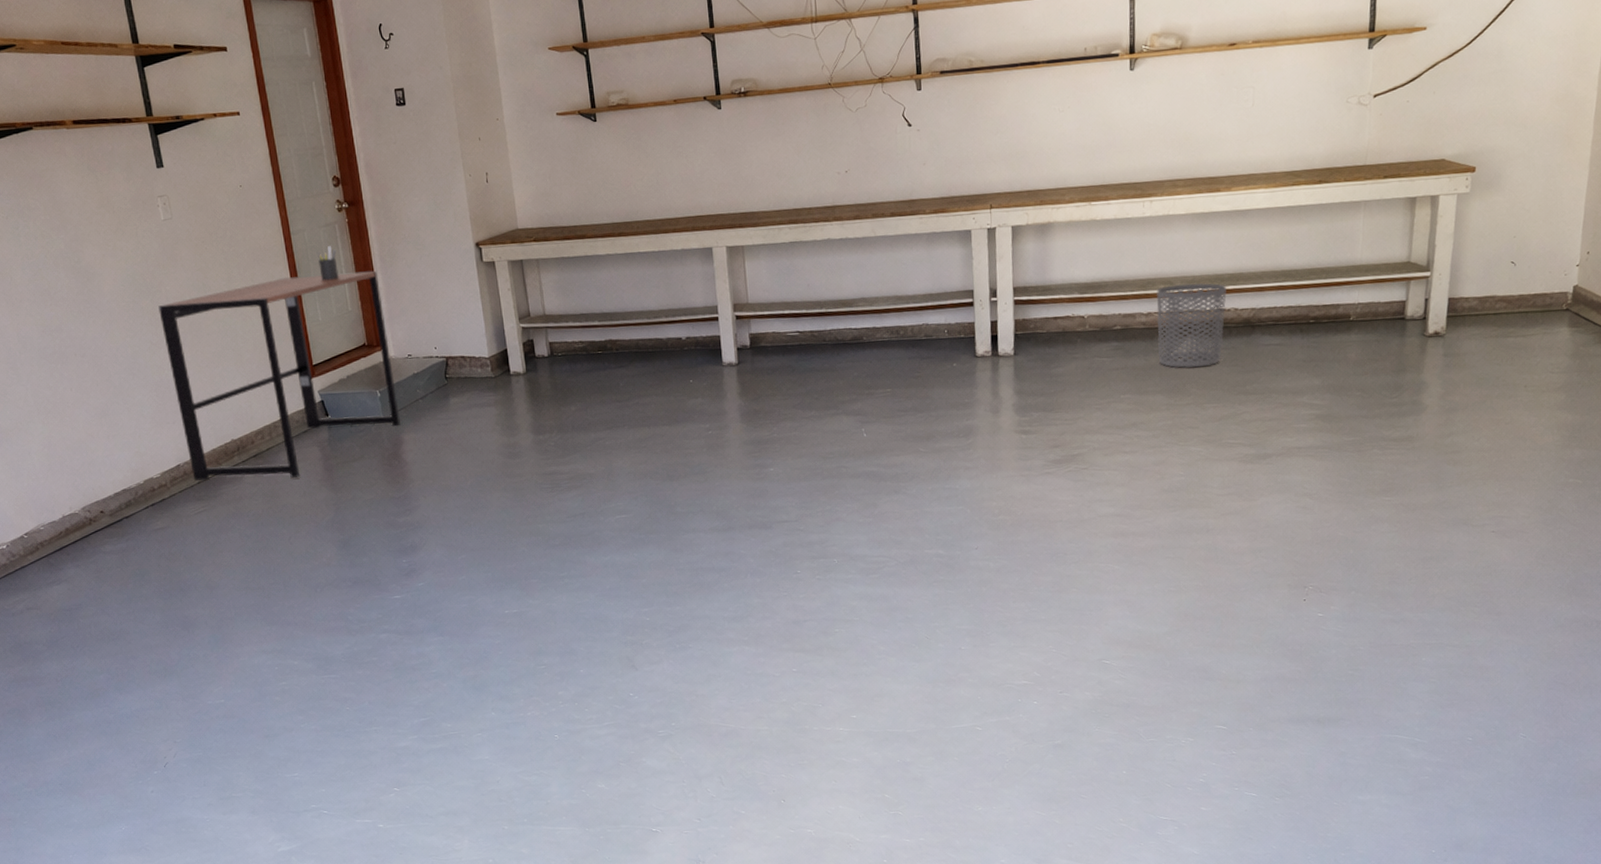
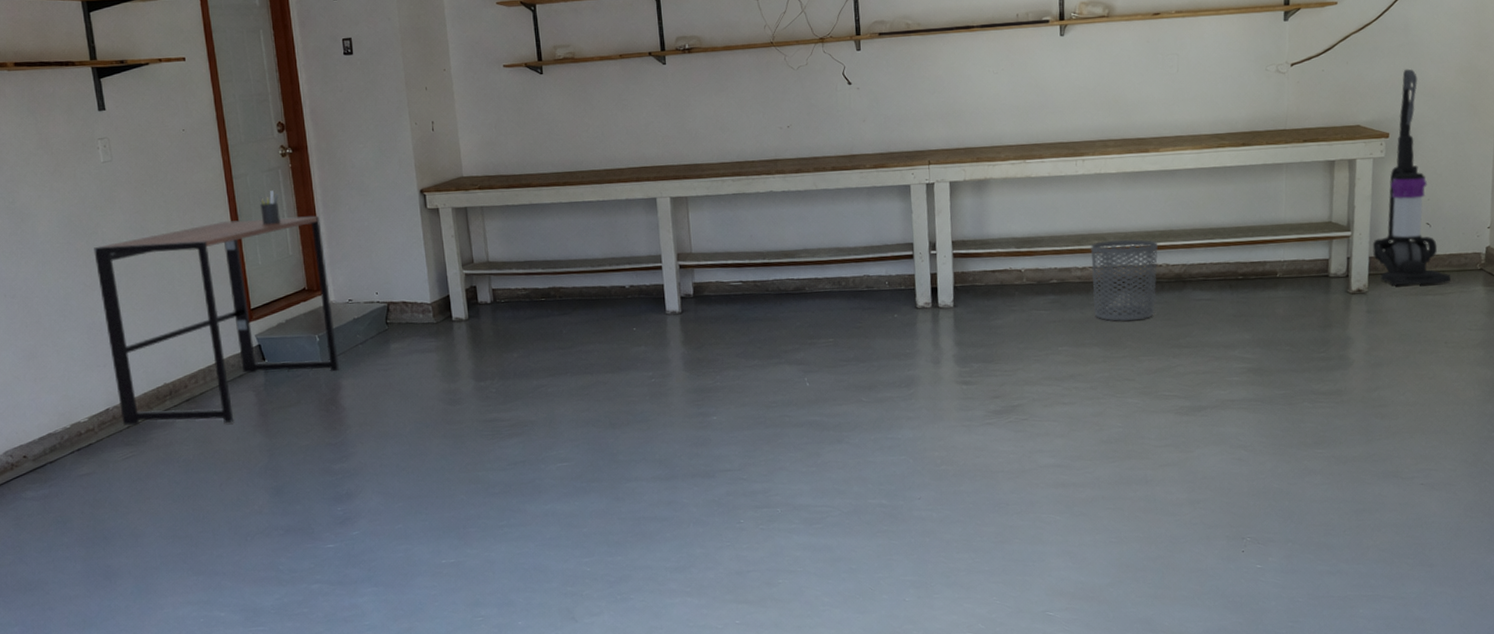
vacuum cleaner: none [1452,97,1534,328] -> present [1372,69,1451,285]

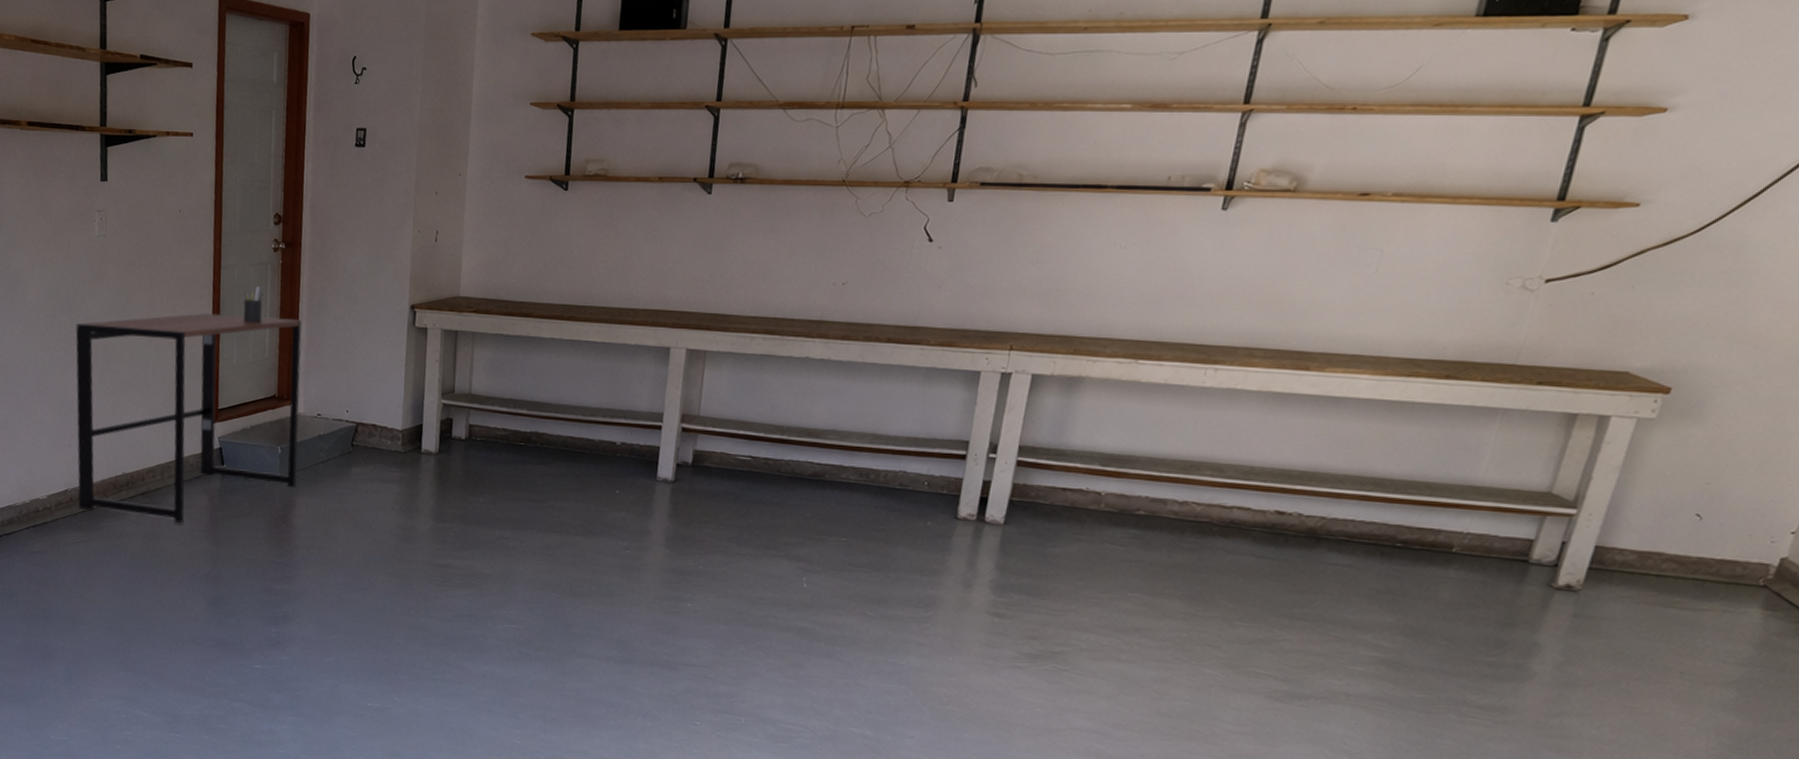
waste bin: present [1090,239,1158,321] -> none [1186,473,1293,577]
vacuum cleaner: present [1372,69,1451,285] -> none [1602,304,1738,597]

